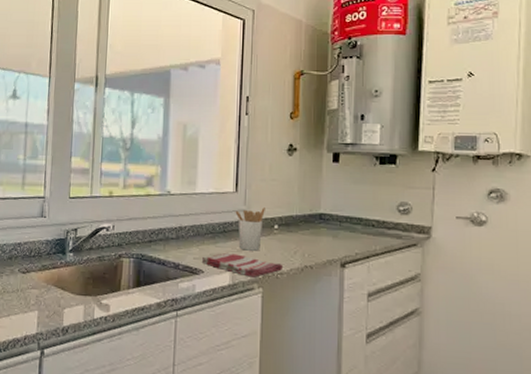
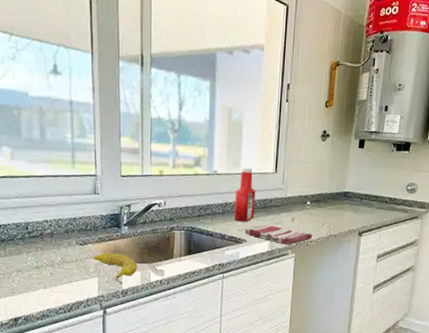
fruit: none [35,282,81,320] -> present [94,253,138,284]
ketchup bottle: none [190,186,213,249] -> present [234,167,255,222]
utensil holder: present [235,208,265,251] -> none [274,186,300,223]

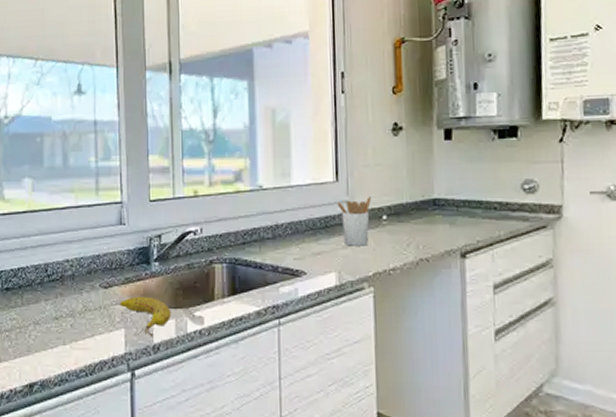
ketchup bottle: present [234,167,255,222] -> none [287,177,314,248]
dish towel: present [244,224,313,245] -> none [302,249,396,276]
utensil holder: none [274,186,300,223] -> present [337,197,371,246]

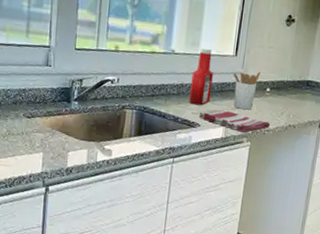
fruit: present [120,296,172,337] -> none [40,127,85,161]
ketchup bottle: none [287,177,314,248] -> present [189,48,213,106]
dish towel: none [302,249,396,276] -> present [198,109,271,133]

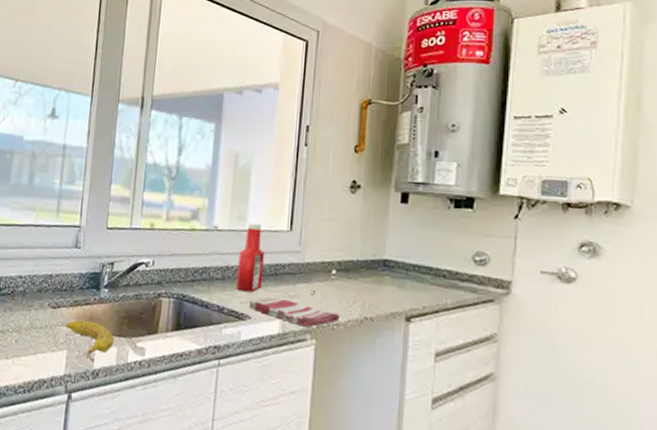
fruit: none [40,127,85,161] -> present [65,319,115,362]
utensil holder: present [233,72,260,110] -> none [288,250,322,298]

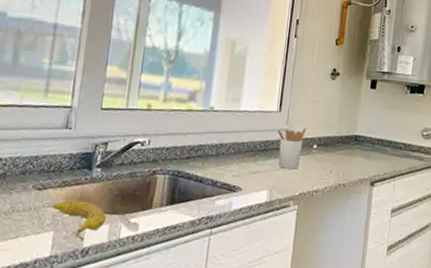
ketchup bottle: present [236,222,264,293] -> none [229,104,256,167]
dish towel: present [248,297,341,328] -> none [240,170,319,195]
utensil holder: none [288,250,322,298] -> present [277,128,306,170]

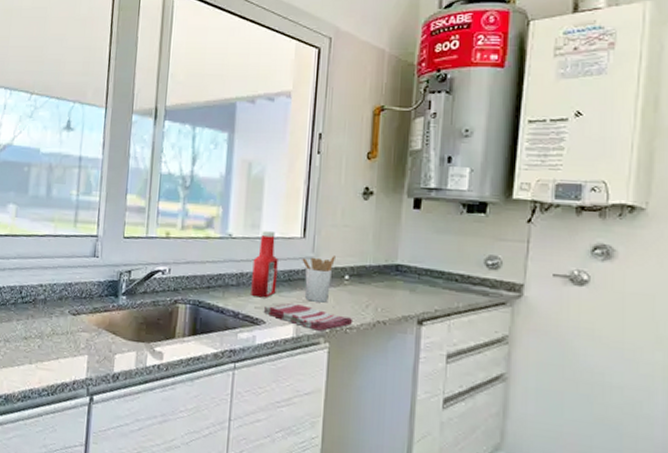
fruit: present [52,200,107,240] -> none [86,326,133,366]
ketchup bottle: none [229,104,256,167] -> present [251,230,278,298]
dish towel: none [240,170,319,195] -> present [263,302,354,331]

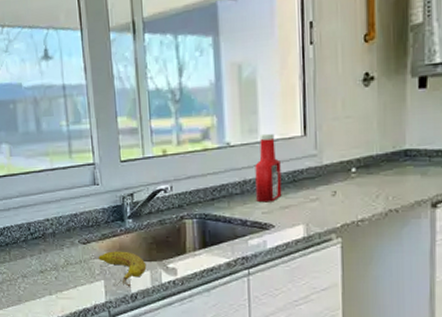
fruit: none [86,326,133,366] -> present [98,251,147,287]
dish towel: present [263,302,354,331] -> none [270,203,364,227]
utensil holder: present [302,256,335,303] -> none [305,150,340,199]

